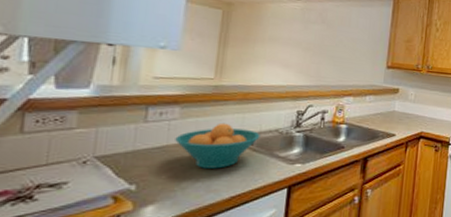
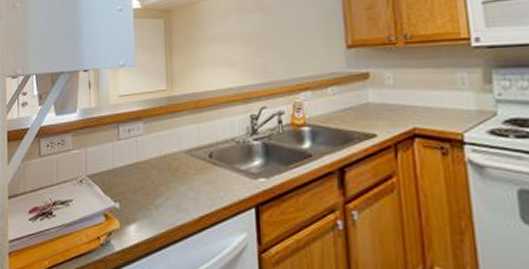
fruit bowl: present [175,122,260,169] -> none [143,135,218,185]

